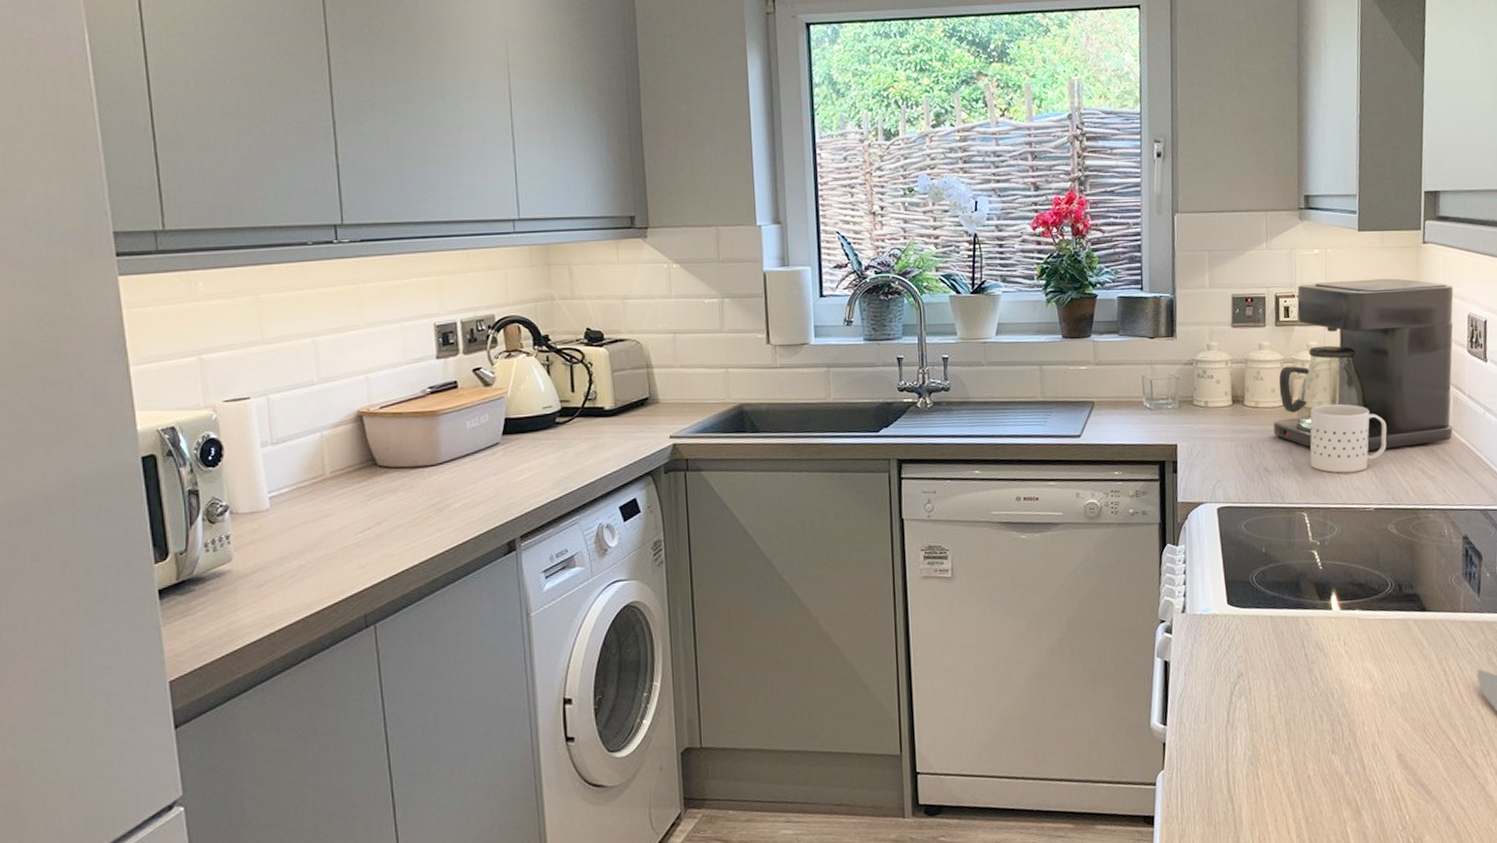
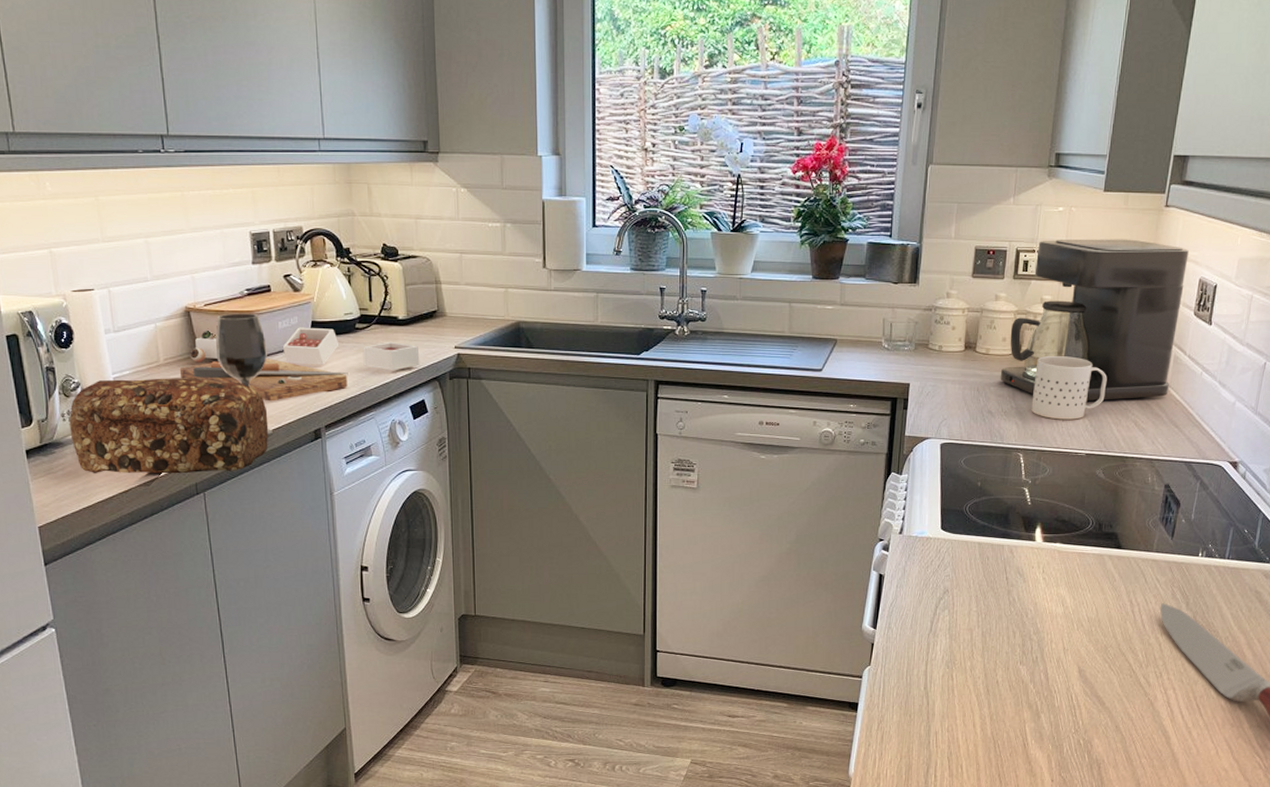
bread loaf: none [213,490,454,613] -> present [69,378,269,474]
cutting board: none [348,424,630,513] -> present [179,321,420,402]
wine glass: none [391,413,460,554] -> present [215,313,274,438]

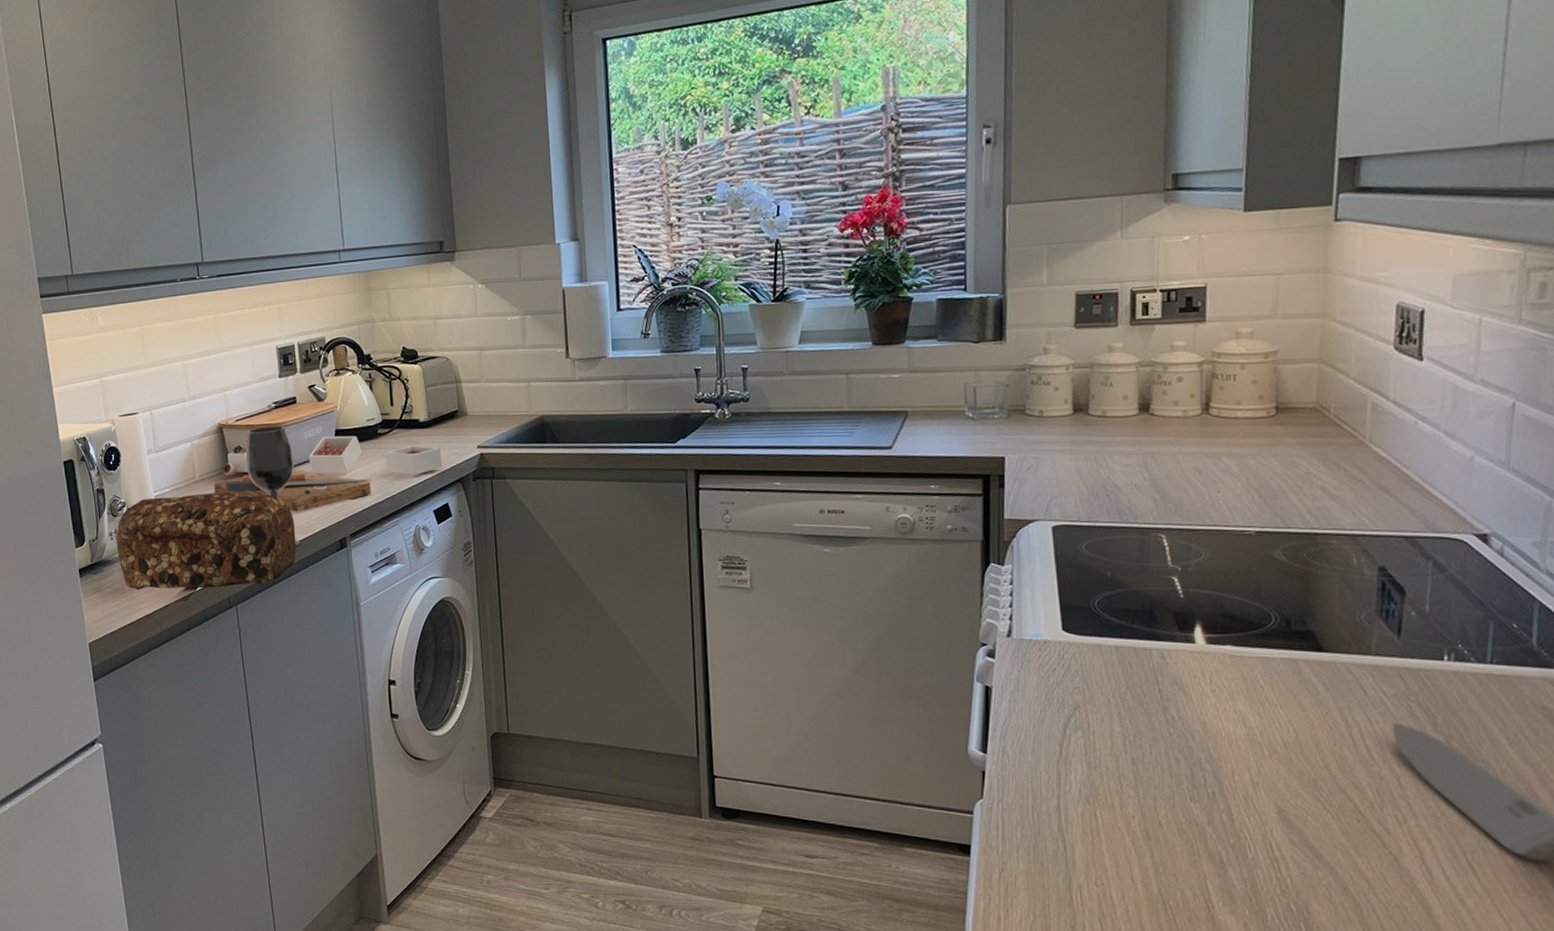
coffee maker: present [1000,239,1189,401] -> none [1124,264,1377,465]
mug: present [1031,355,1107,420] -> none [1171,412,1276,491]

